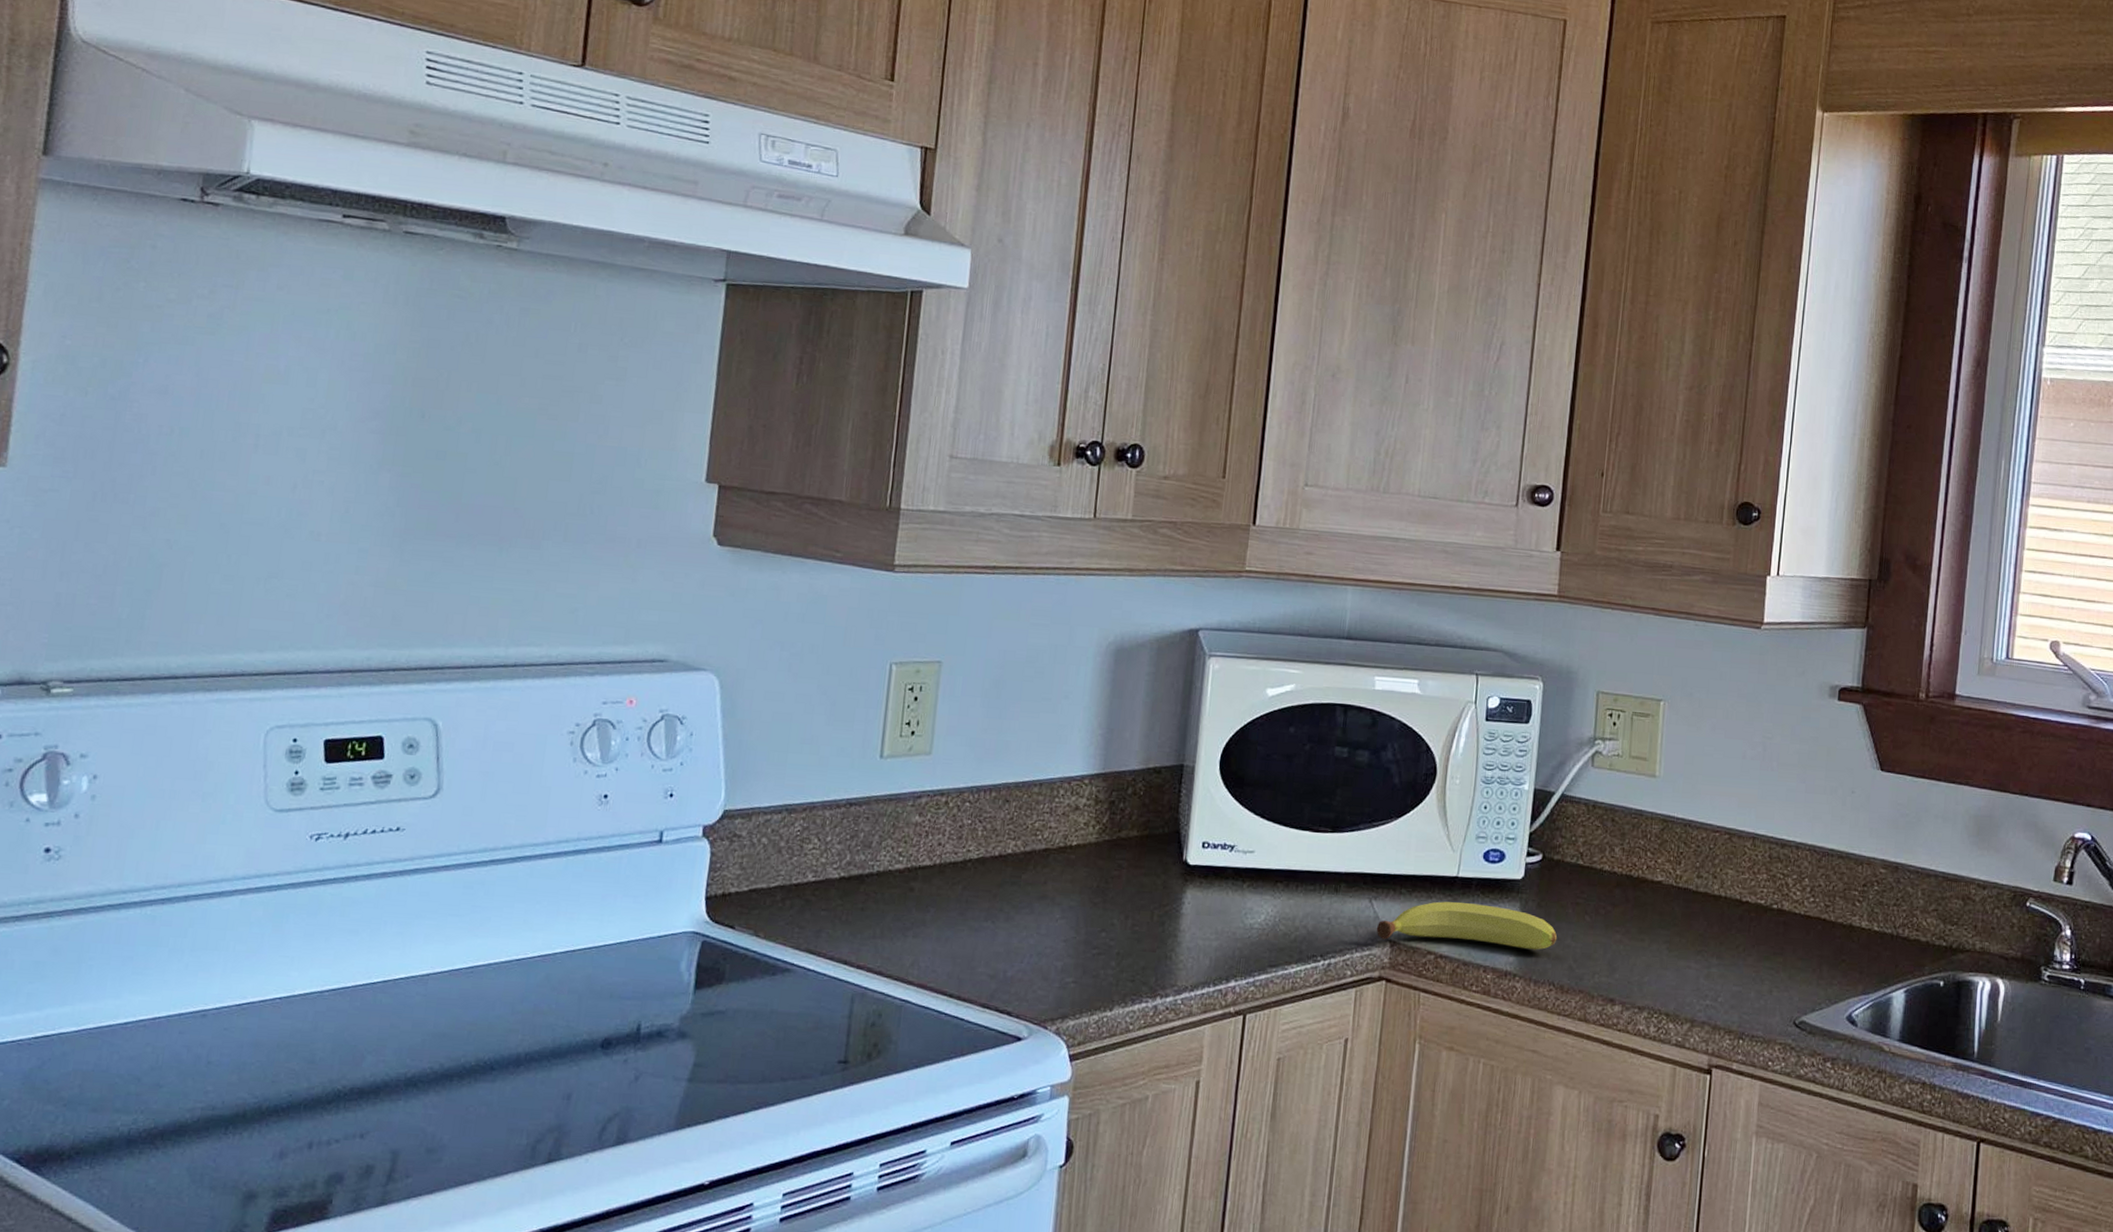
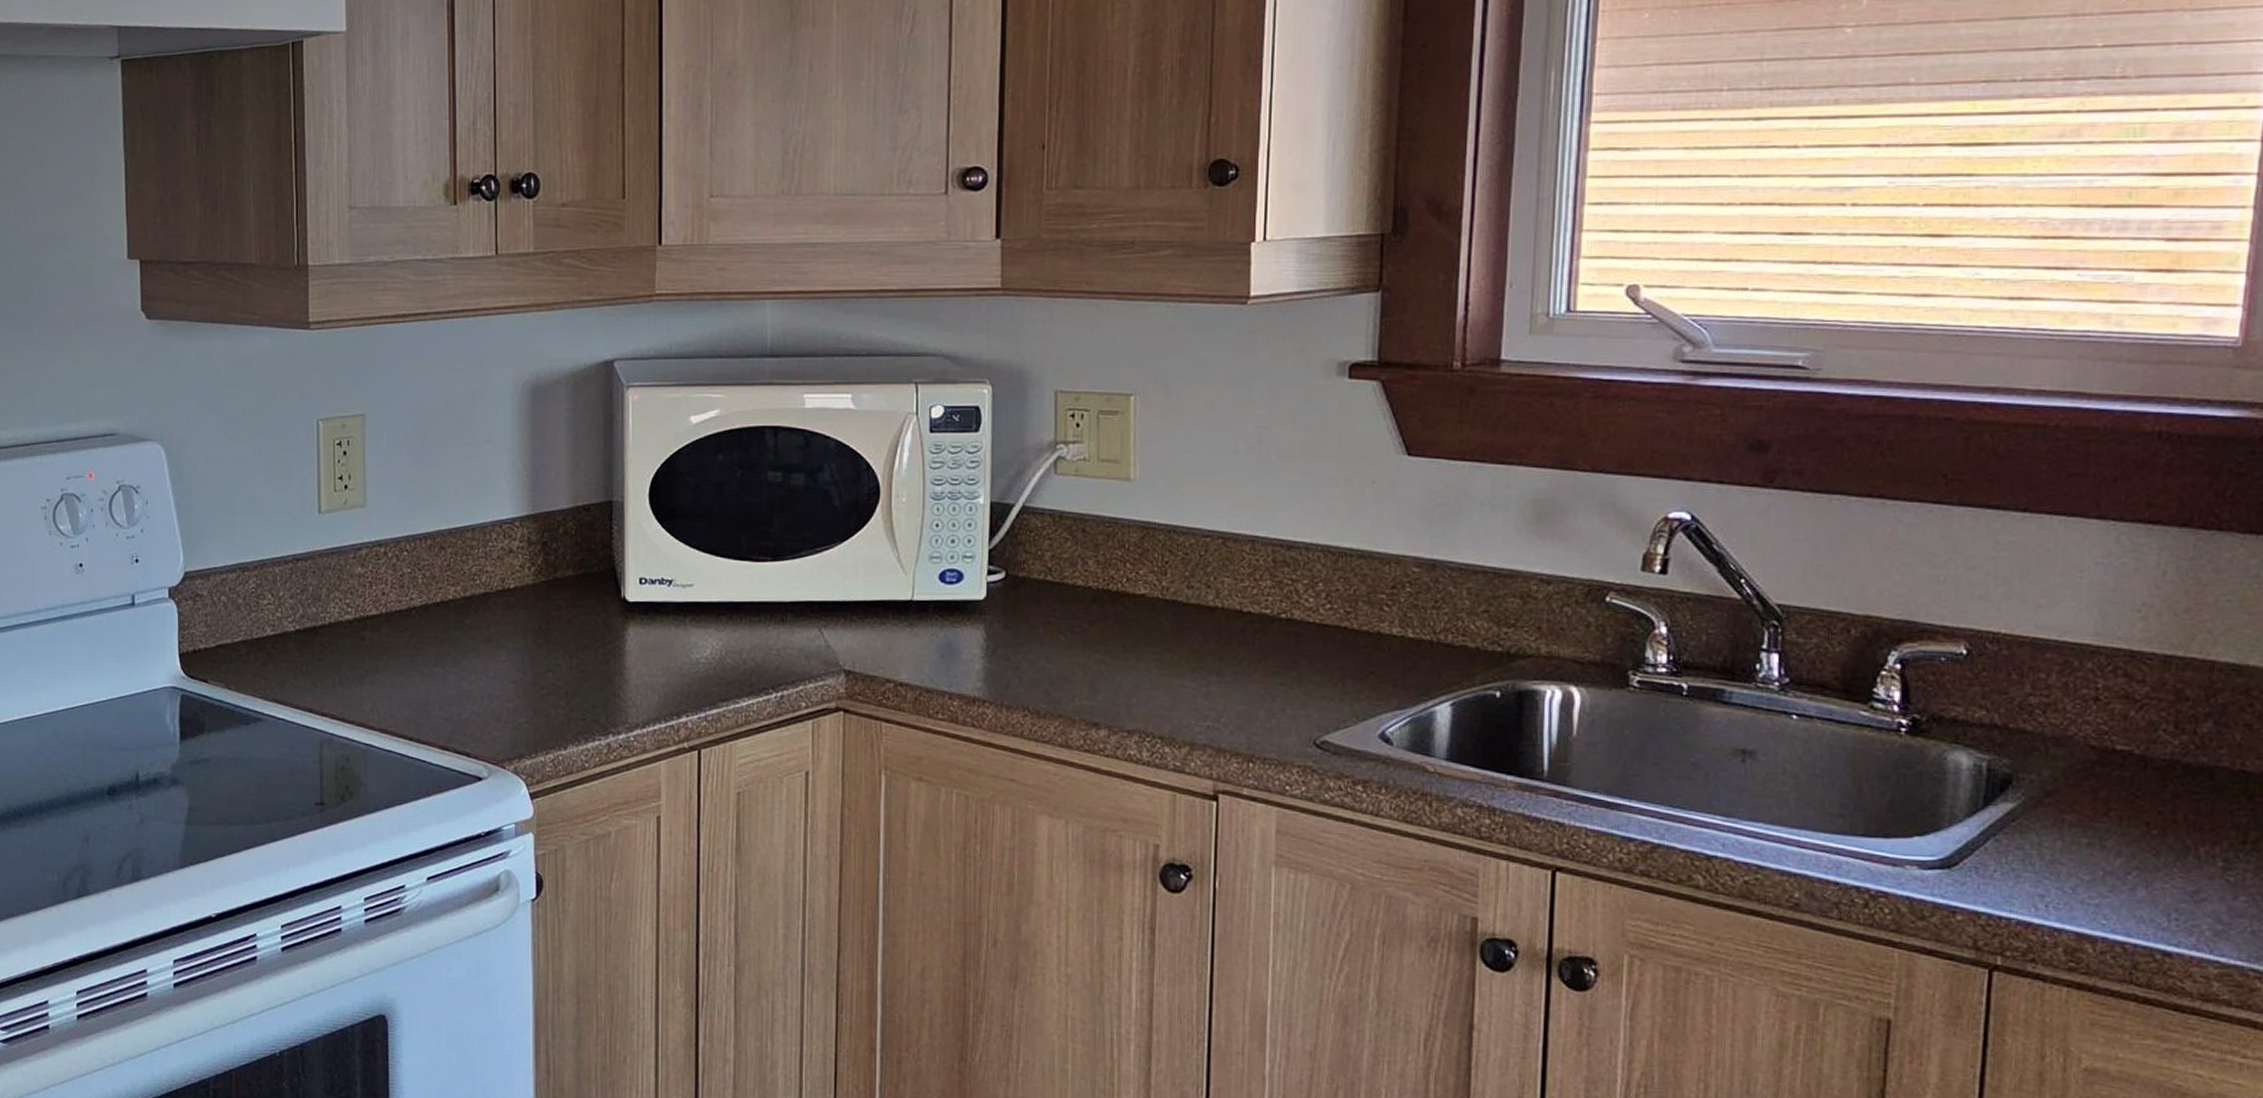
fruit: present [1376,901,1558,950] -> none [828,627,1029,674]

